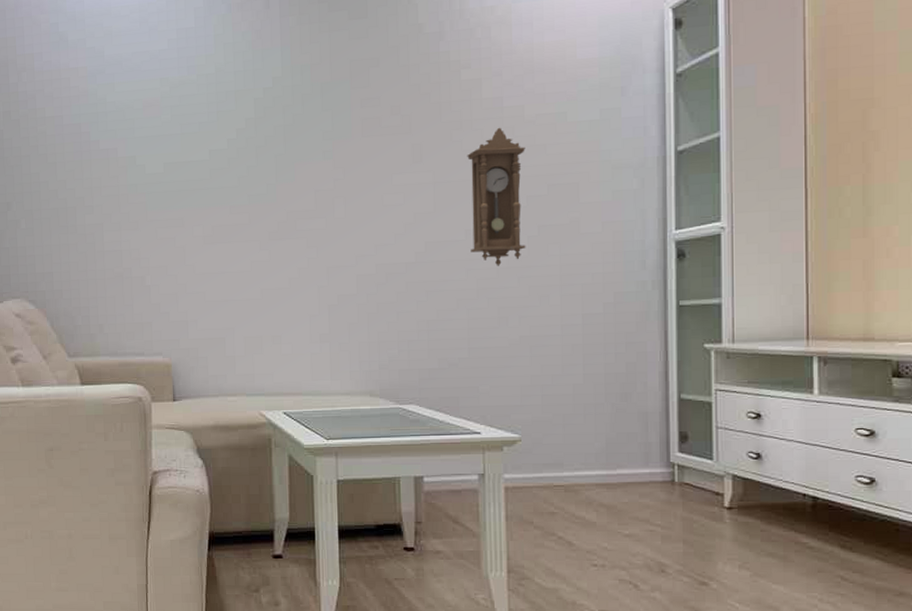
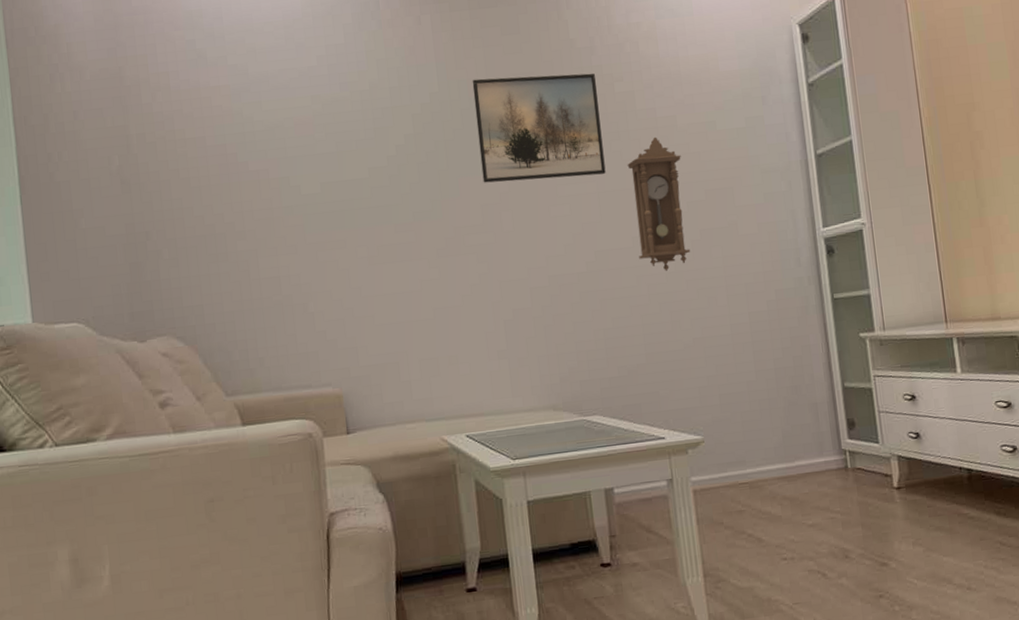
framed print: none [315,59,444,169] -> present [472,73,606,183]

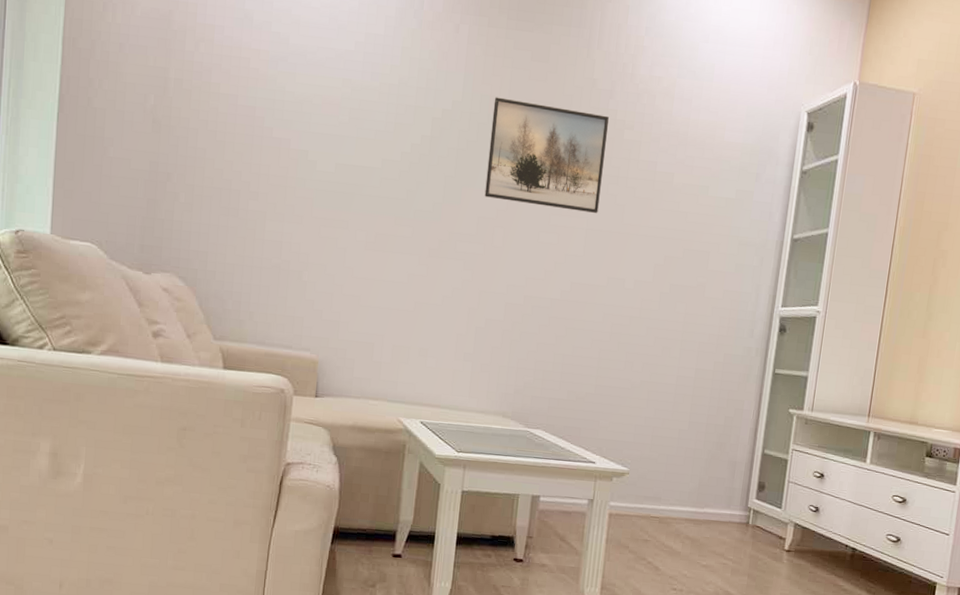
pendulum clock: present [627,137,691,271] -> none [610,189,670,315]

